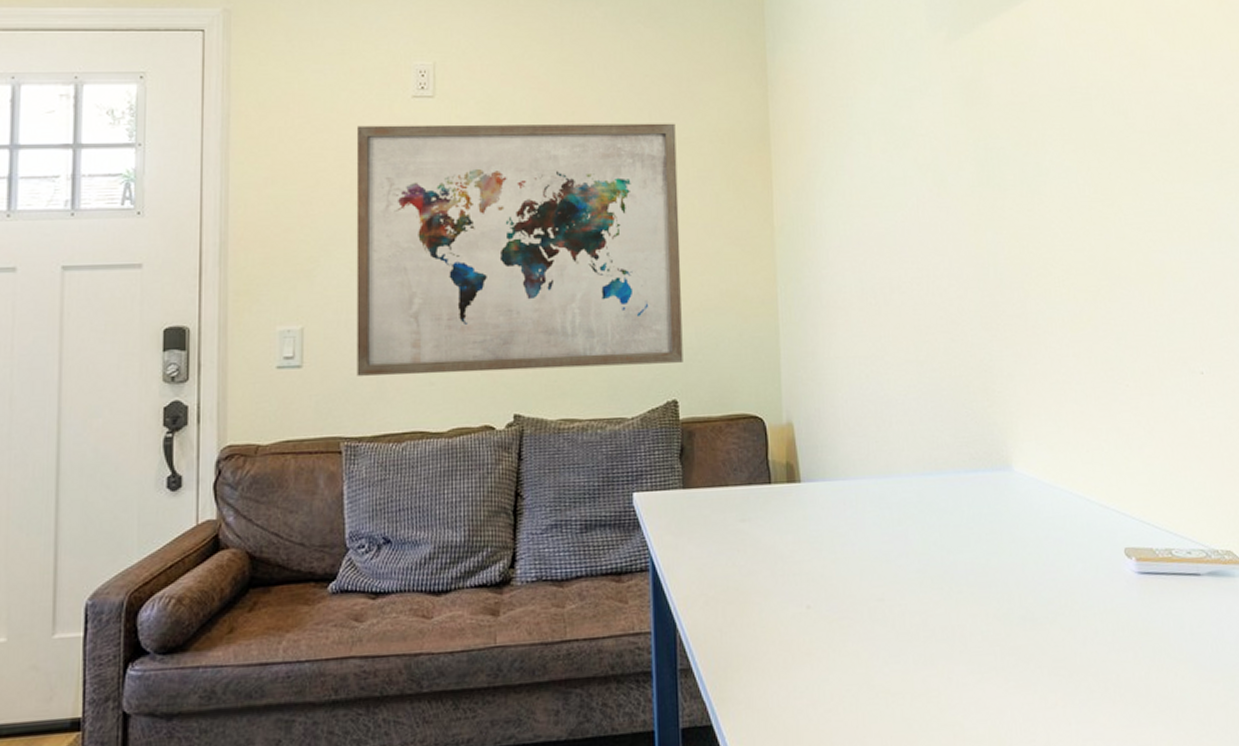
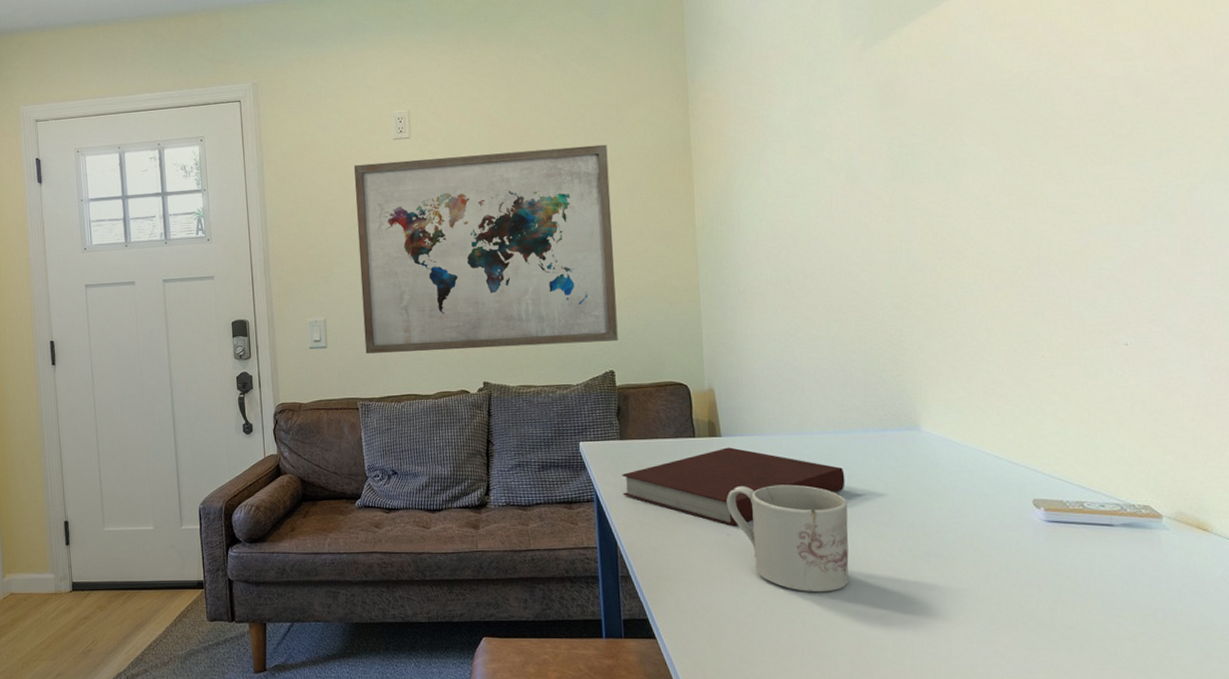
notebook: none [684,495,937,596] -> present [622,447,845,527]
mug: none [806,539,942,675] -> present [726,484,849,593]

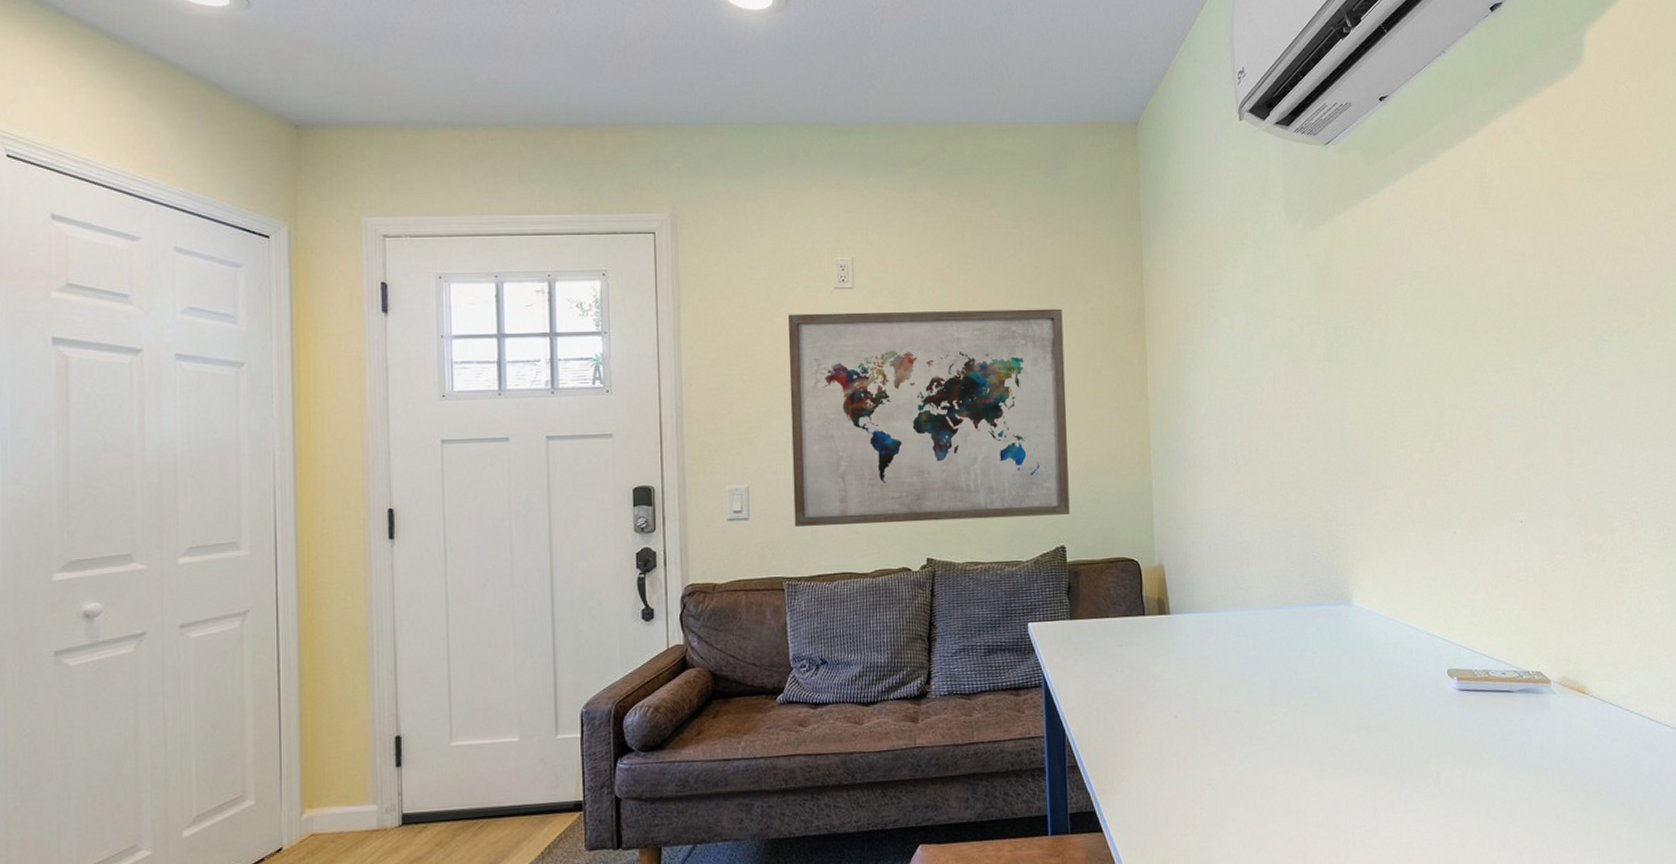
notebook: present [622,447,845,527] -> none [1071,625,1286,708]
mug: present [726,484,849,593] -> none [1174,662,1289,772]

